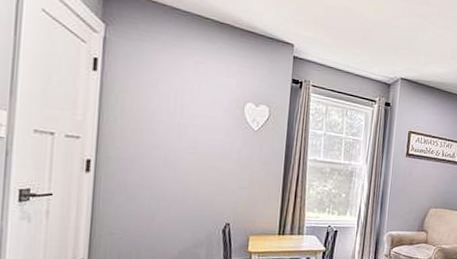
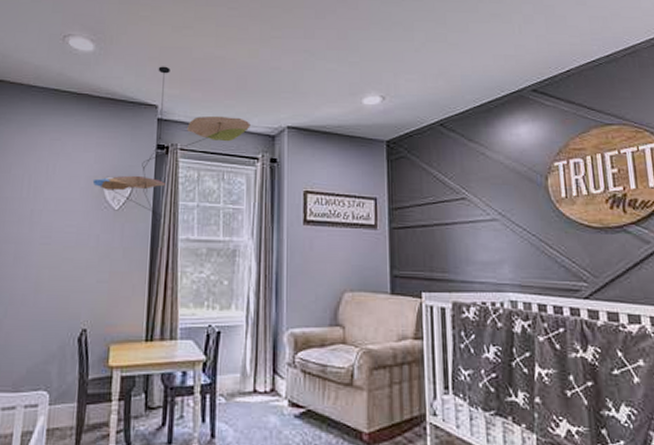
ceiling mobile: none [234,9,372,144] -> present [92,66,251,222]

